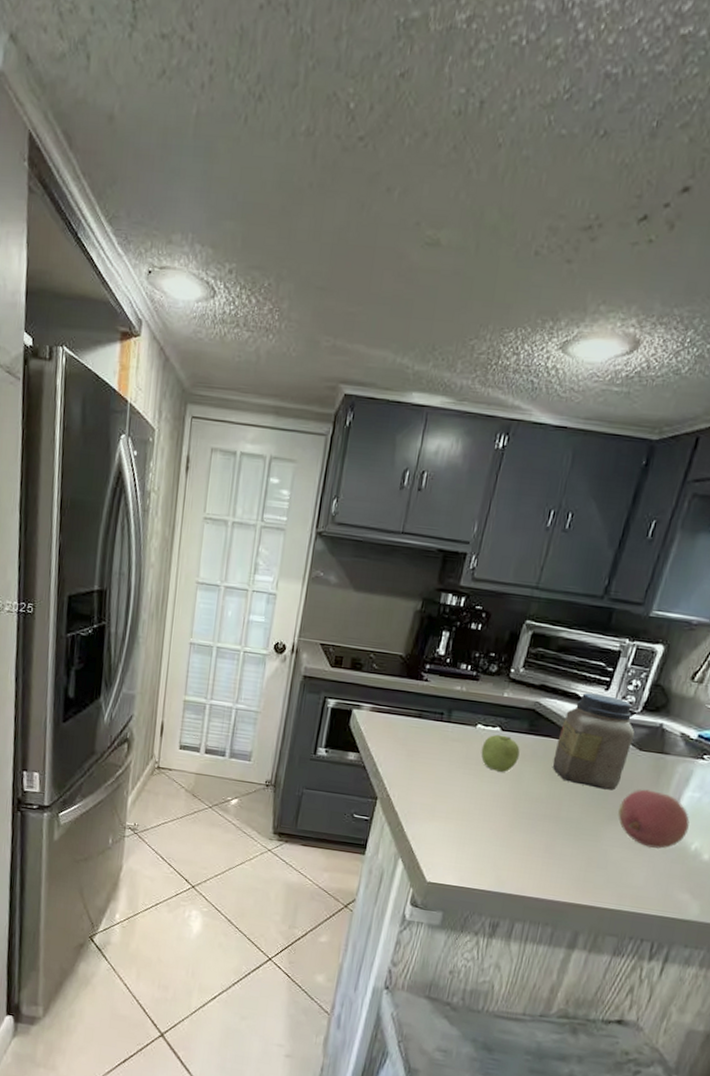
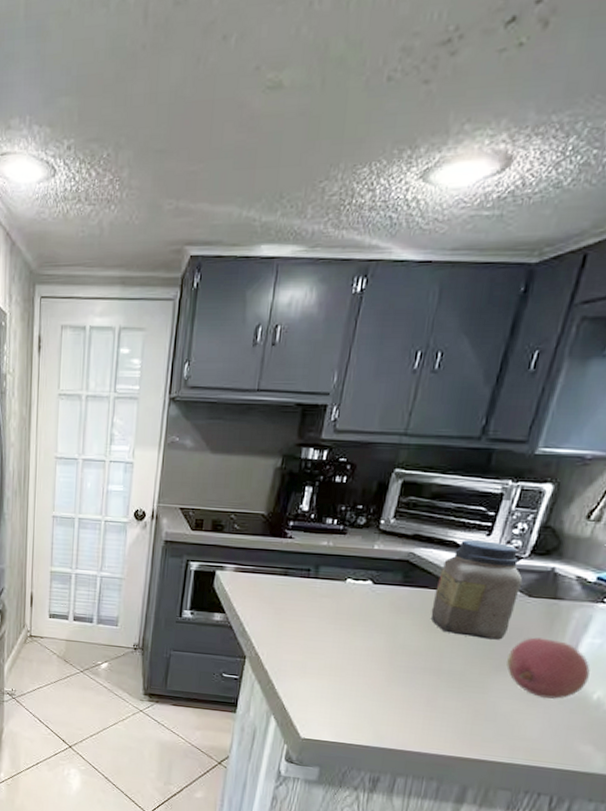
fruit: present [481,734,520,772] -> none [352,588,394,626]

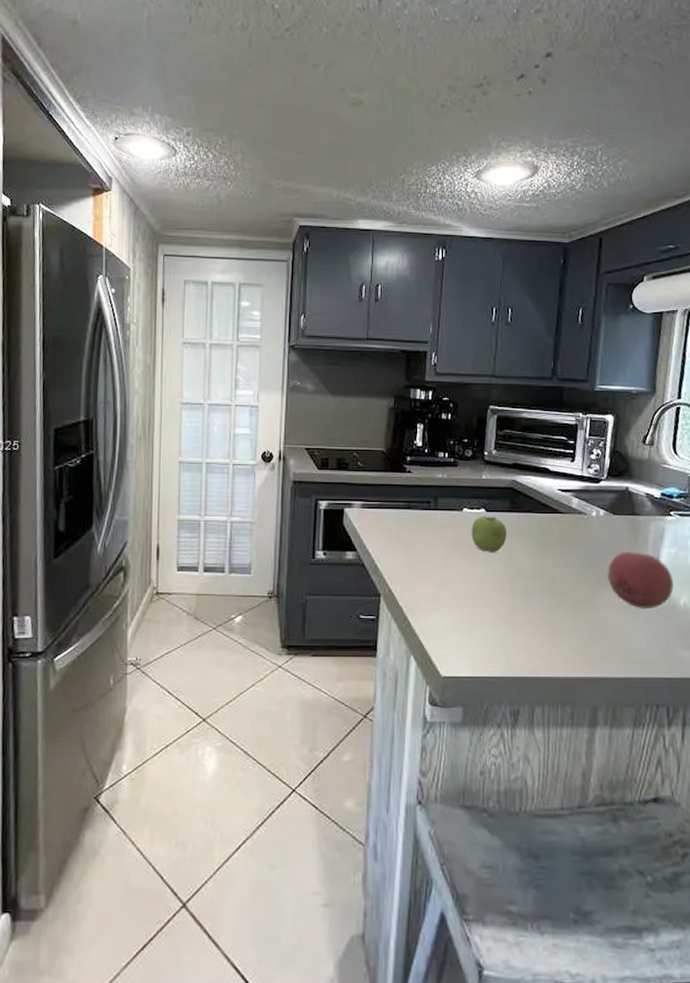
fruit: none [352,588,394,626] -> present [471,516,507,552]
jar: present [430,540,523,640] -> none [538,466,606,557]

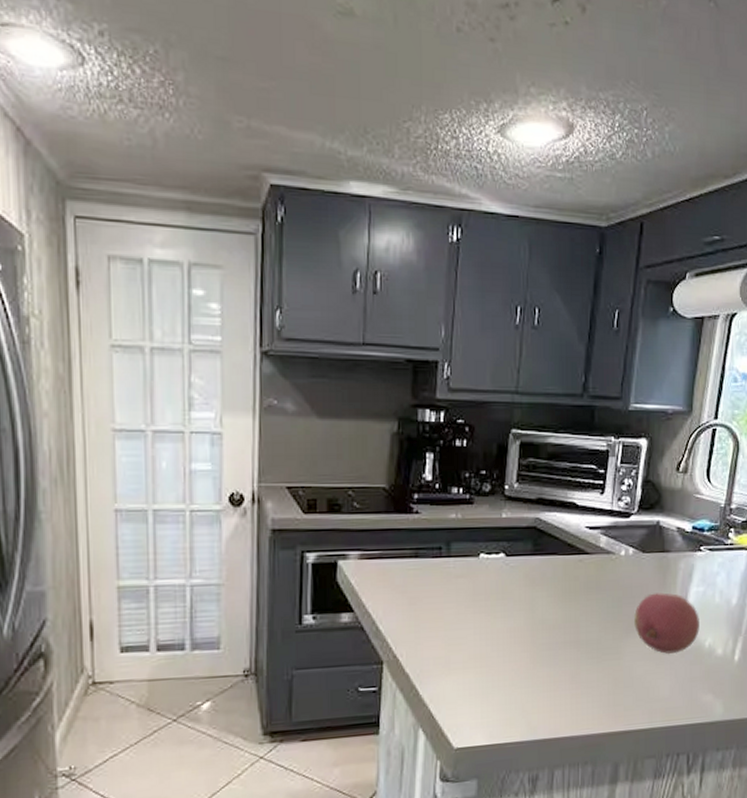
fruit: present [471,516,507,552] -> none [488,561,528,603]

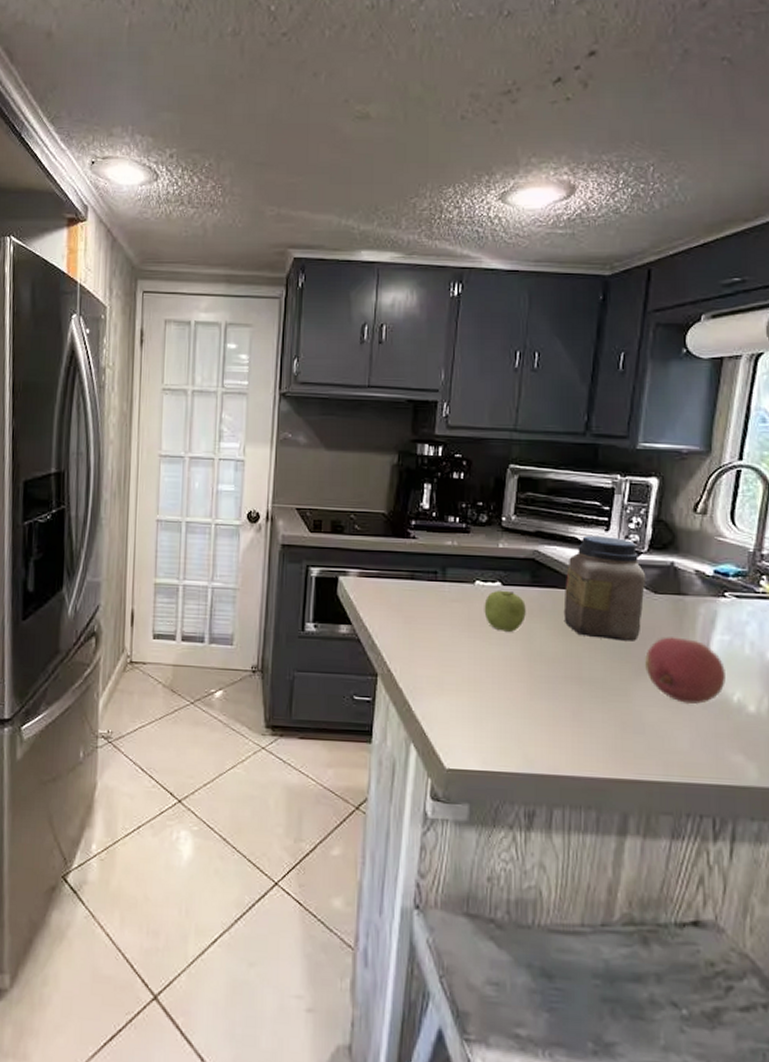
fruit: none [488,561,528,603] -> present [484,590,526,632]
jar: none [563,499,636,602] -> present [563,536,647,641]

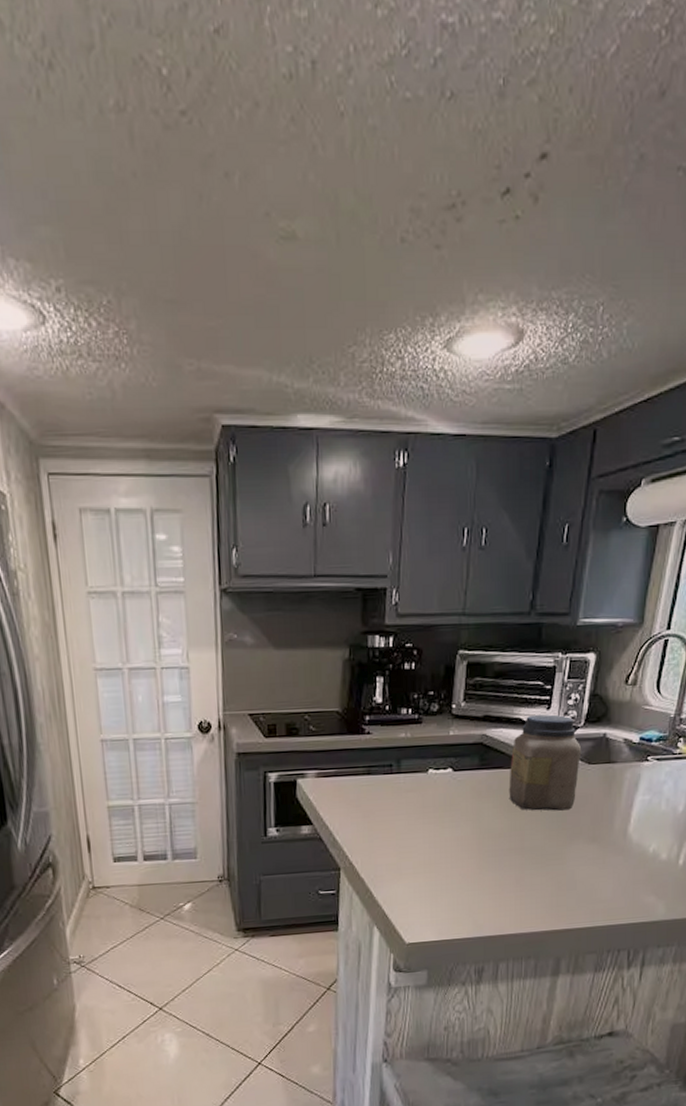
fruit: present [484,590,526,632] -> none [437,775,475,815]
fruit: present [645,637,726,705] -> none [578,802,644,860]

